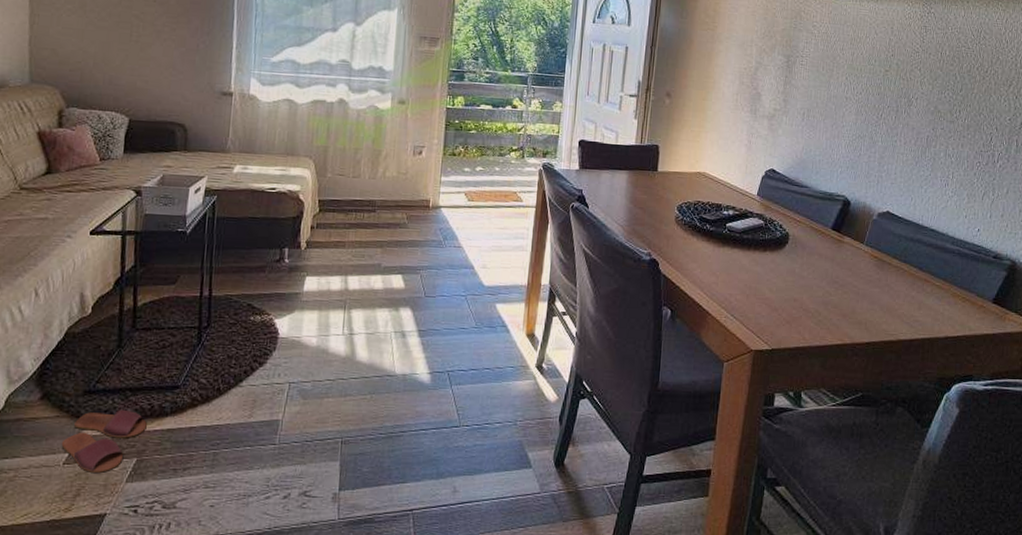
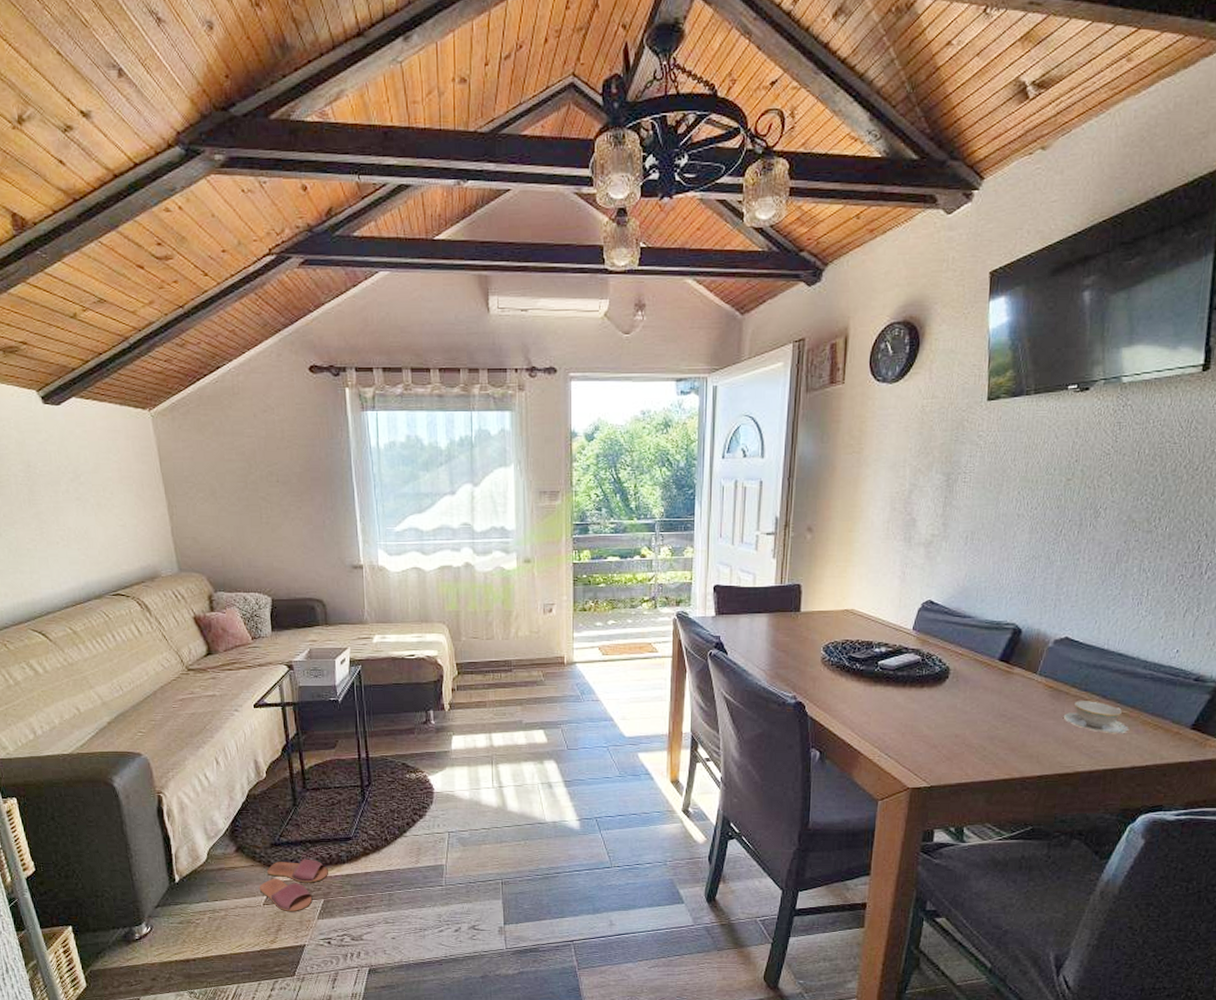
teacup: none [886,271,942,305] -> present [1063,701,1129,734]

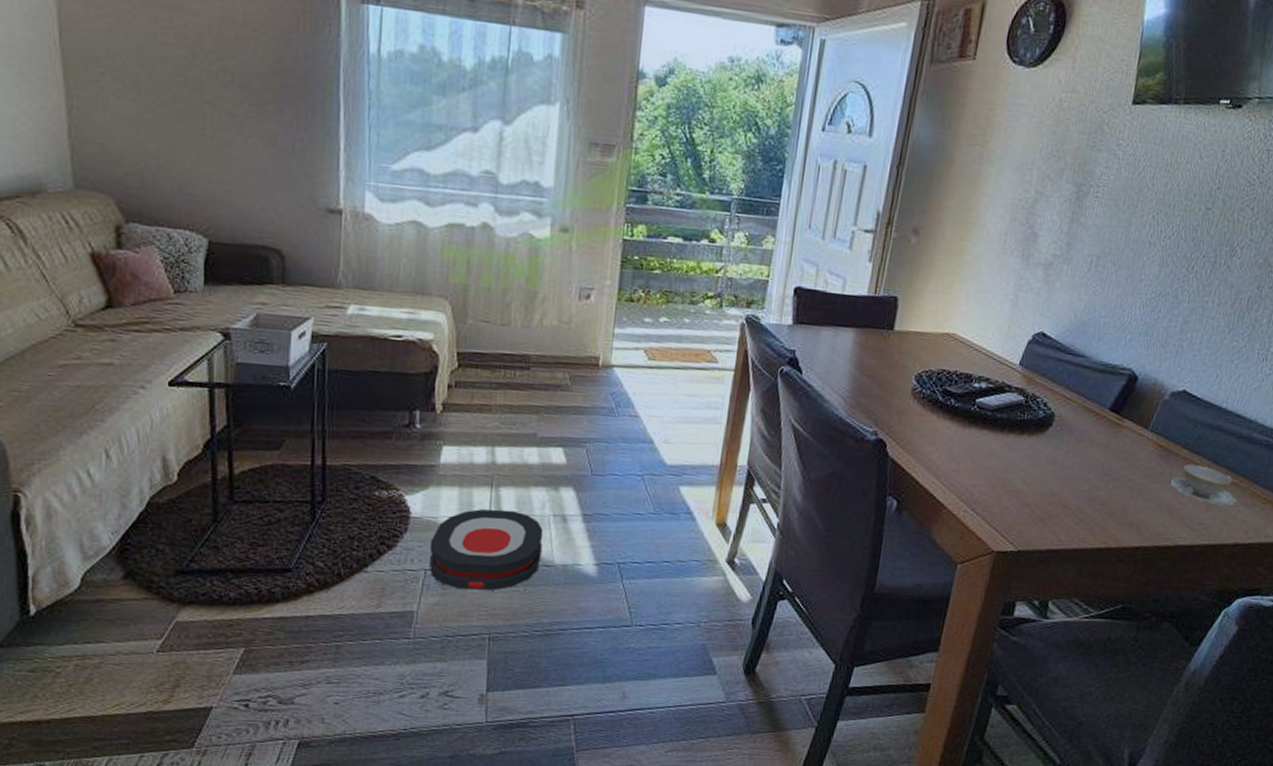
slippers: present [259,858,328,911] -> none [153,593,254,663]
robot vacuum: none [450,781,535,846] -> present [429,509,544,591]

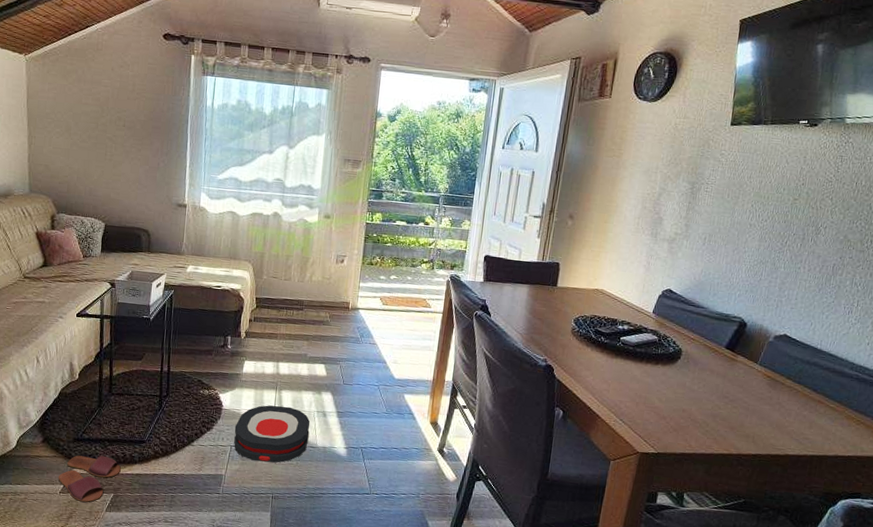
slippers: none [153,593,254,663] -> present [58,455,121,502]
teacup: present [1170,464,1238,506] -> none [778,391,835,426]

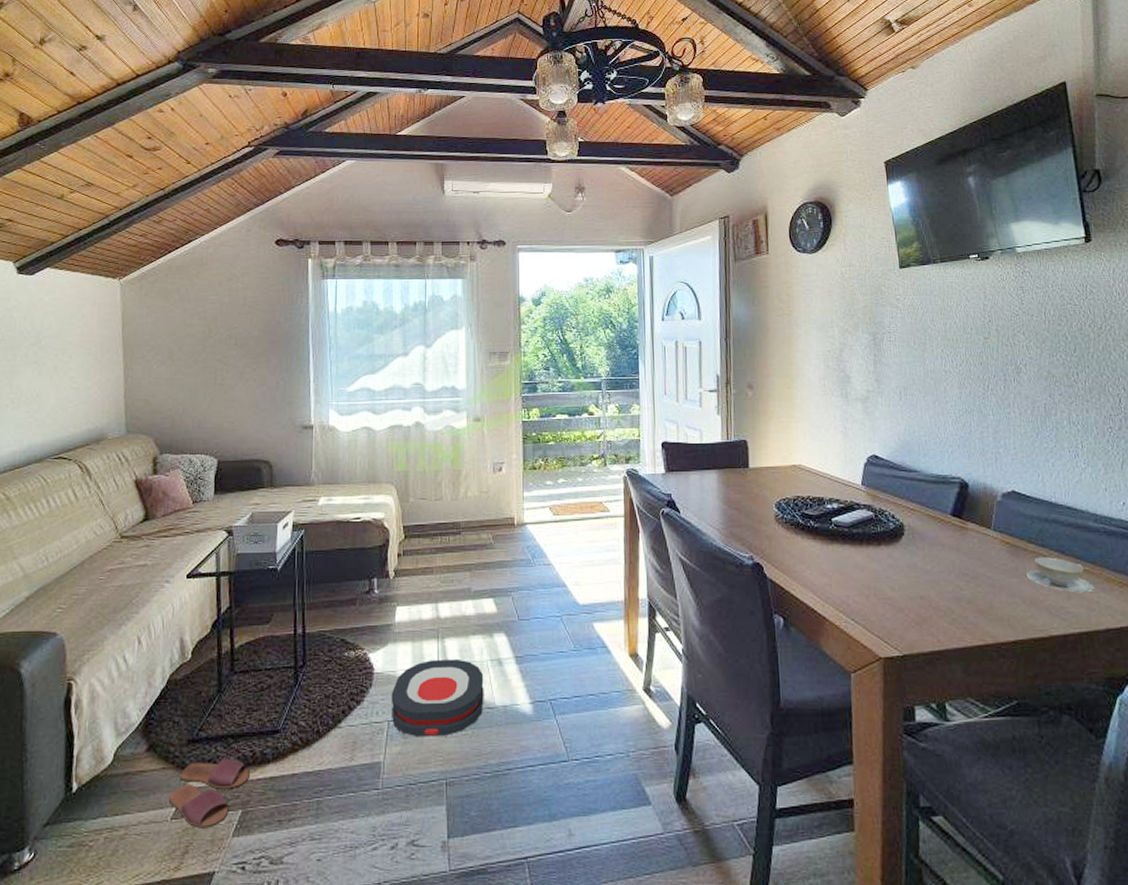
teacup: none [778,391,835,426] -> present [1025,557,1095,593]

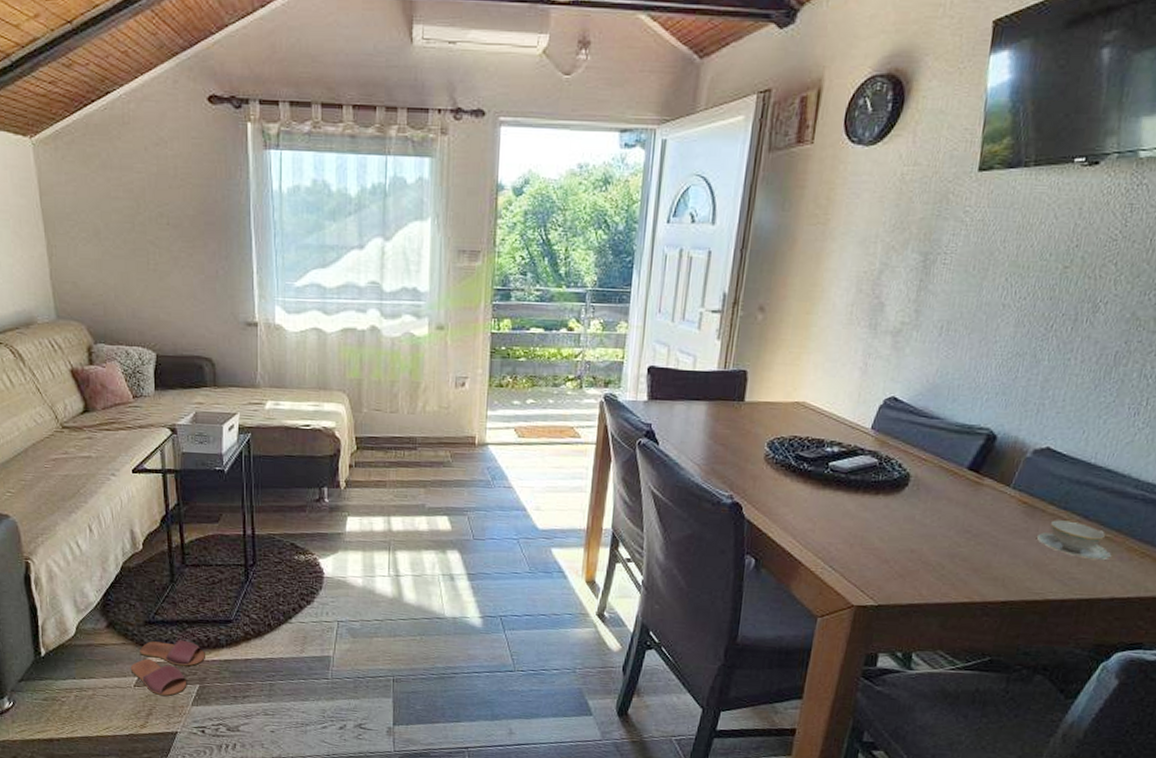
robot vacuum: present [391,658,484,738] -> none [340,569,435,639]

